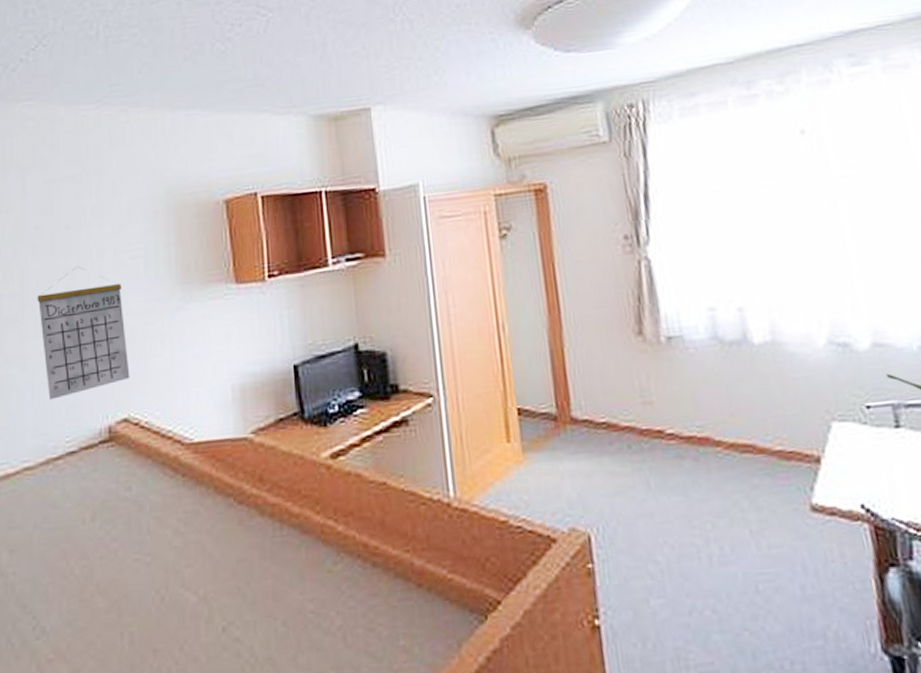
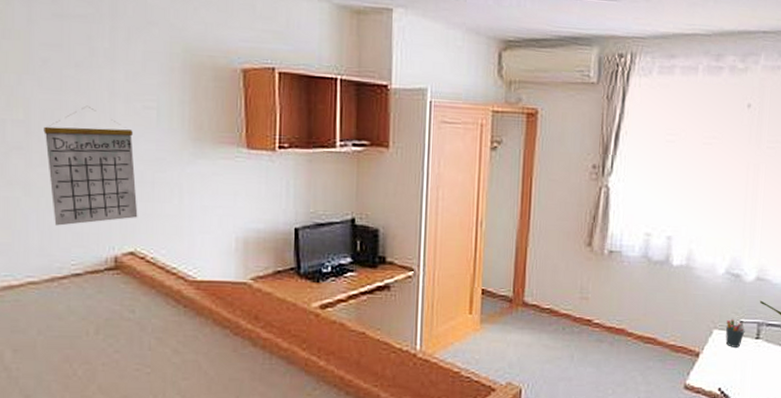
pen holder: none [847,405,878,444] -> present [725,319,745,347]

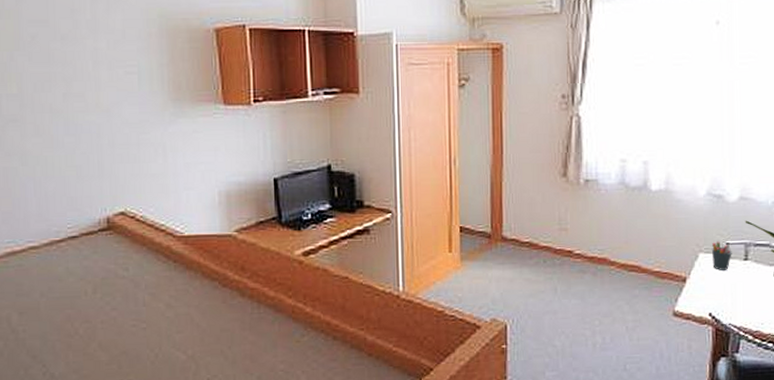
calendar: present [43,105,138,226] -> none [36,75,126,192]

